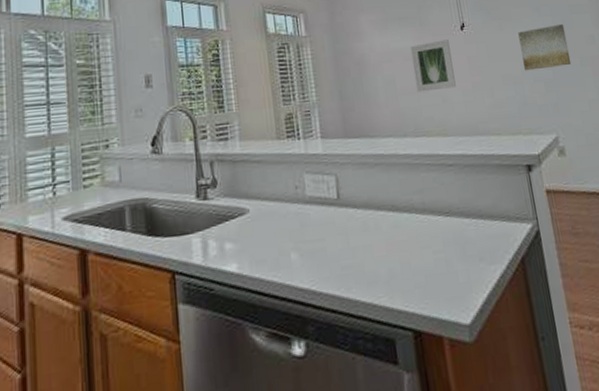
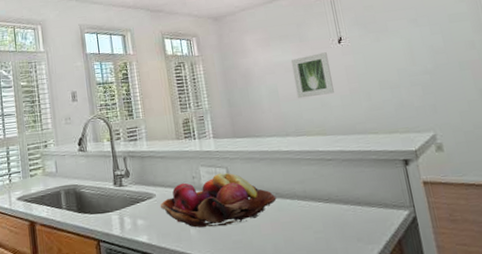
fruit basket: none [254,180,393,251] -> present [160,172,277,228]
wall art: present [518,23,572,71] -> none [395,32,450,77]

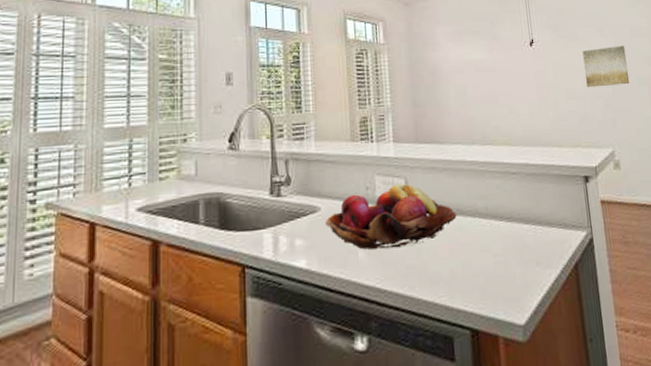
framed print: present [290,52,334,99] -> none [482,54,523,103]
wall art: none [395,32,450,77] -> present [582,45,630,88]

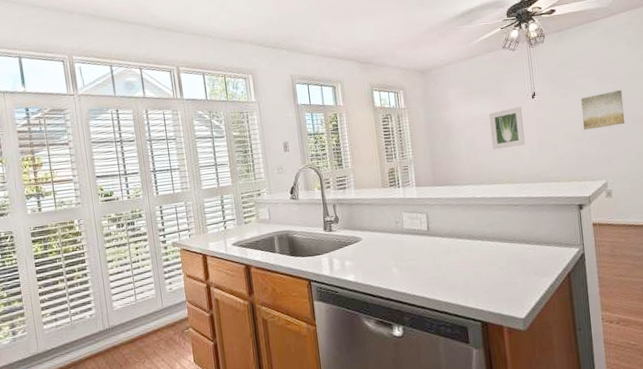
fruit basket: present [325,183,457,250] -> none [366,217,469,267]
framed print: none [482,54,523,103] -> present [488,107,525,150]

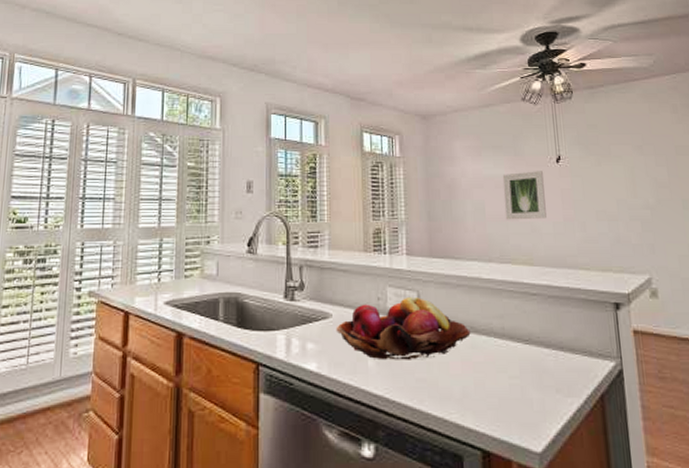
fruit basket: none [366,217,469,267] -> present [336,296,471,360]
wall art: present [581,89,625,130] -> none [617,164,673,209]

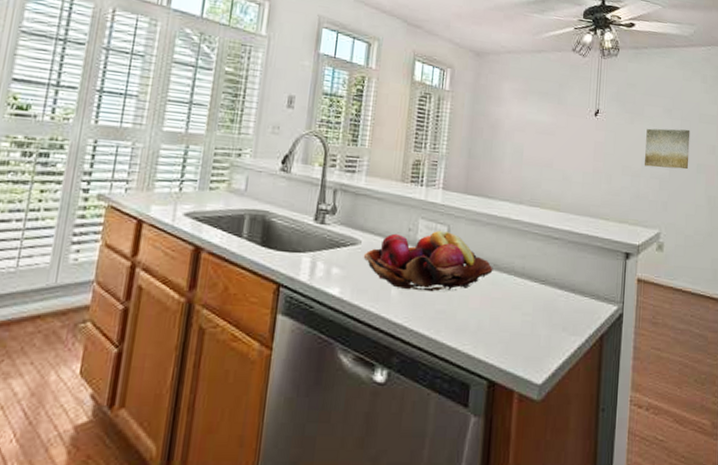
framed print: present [502,171,547,220] -> none [540,120,581,168]
wall art: none [617,164,673,209] -> present [645,128,690,170]

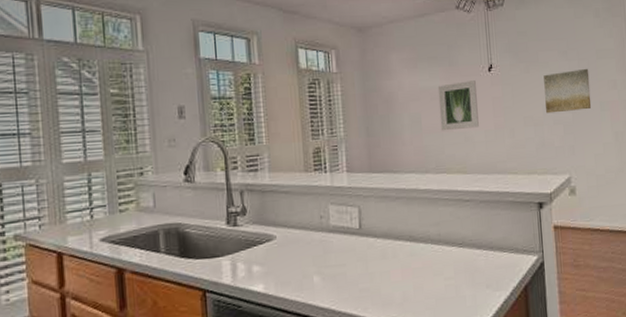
fruit basket: present [363,230,493,292] -> none [280,212,410,275]
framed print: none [540,120,581,168] -> present [437,80,479,131]

